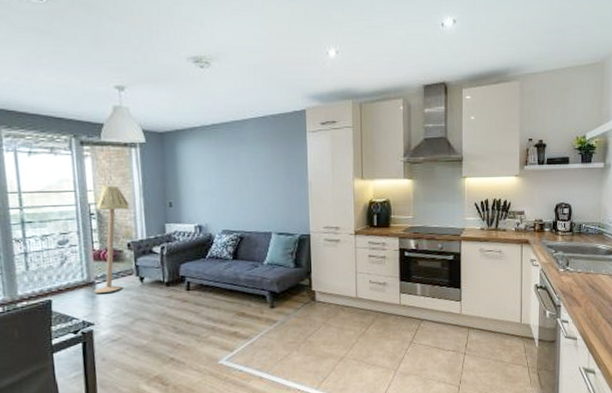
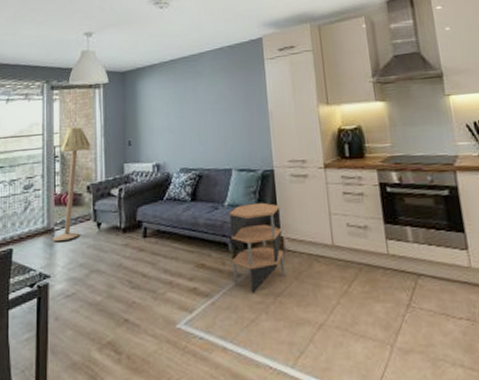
side table: none [268,262,316,335] -> present [229,202,286,292]

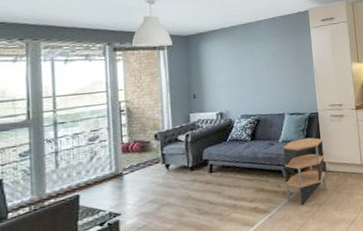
floor lamp: present [52,126,90,241] -> none [121,83,157,184]

